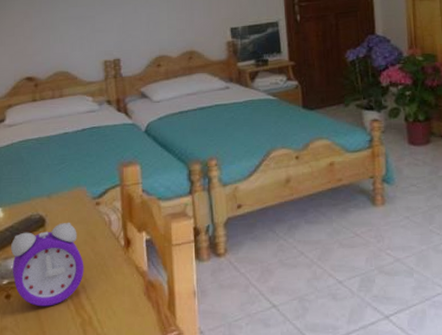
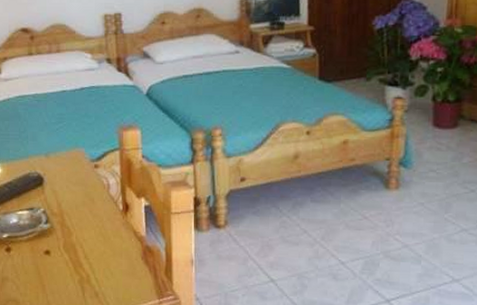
alarm clock: present [11,223,84,307] -> none [10,183,82,262]

